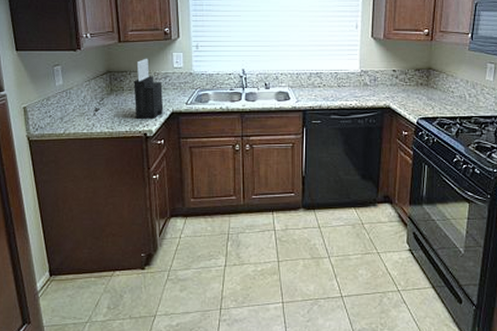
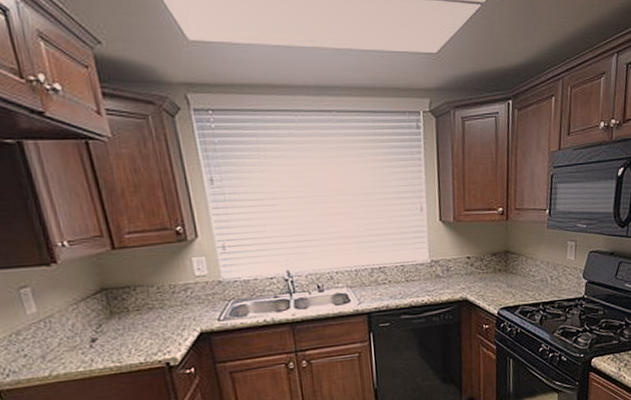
knife block: present [134,58,164,119] -> none [141,267,189,346]

